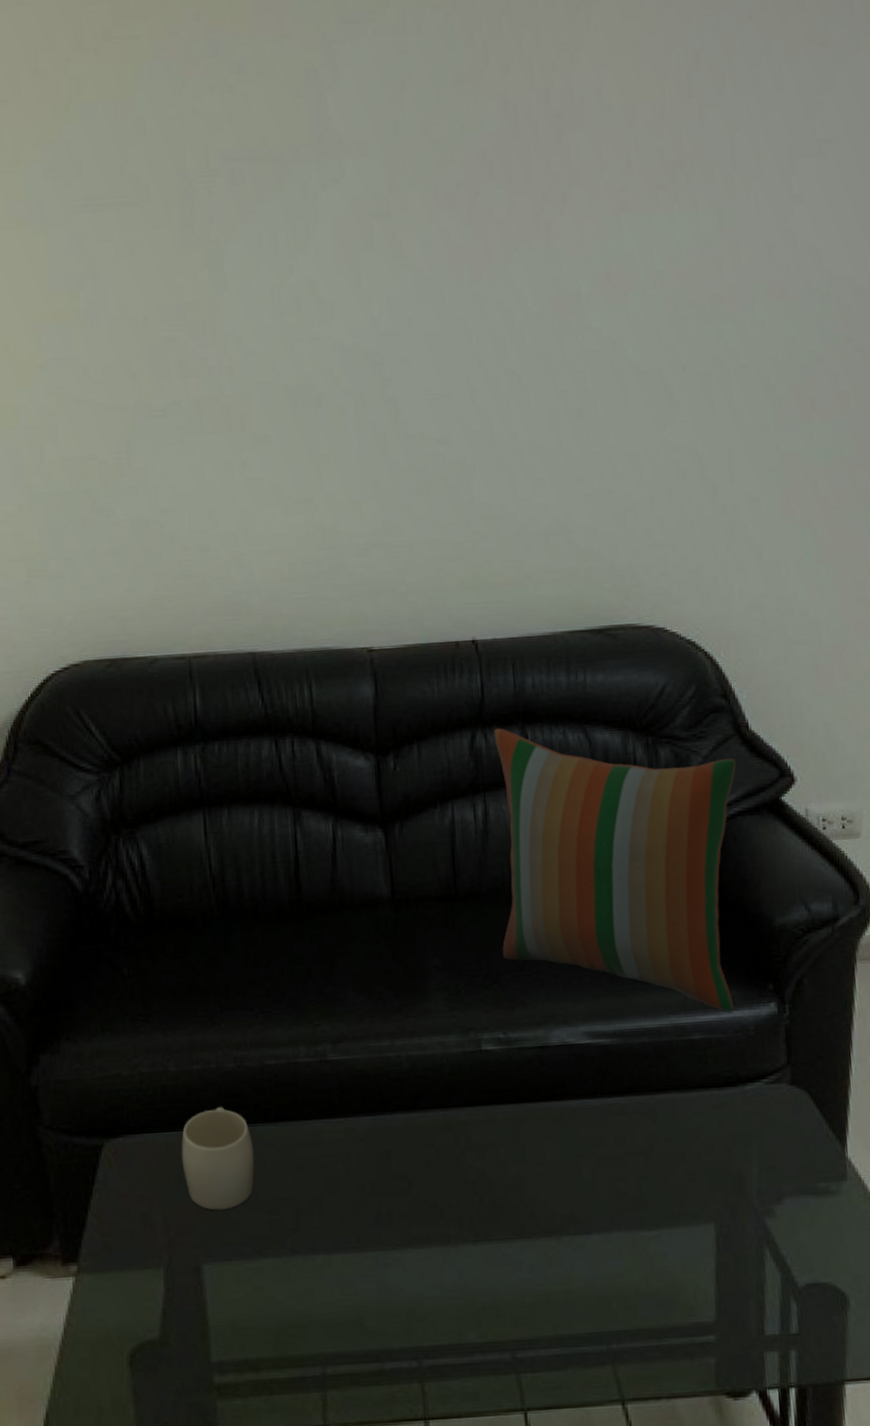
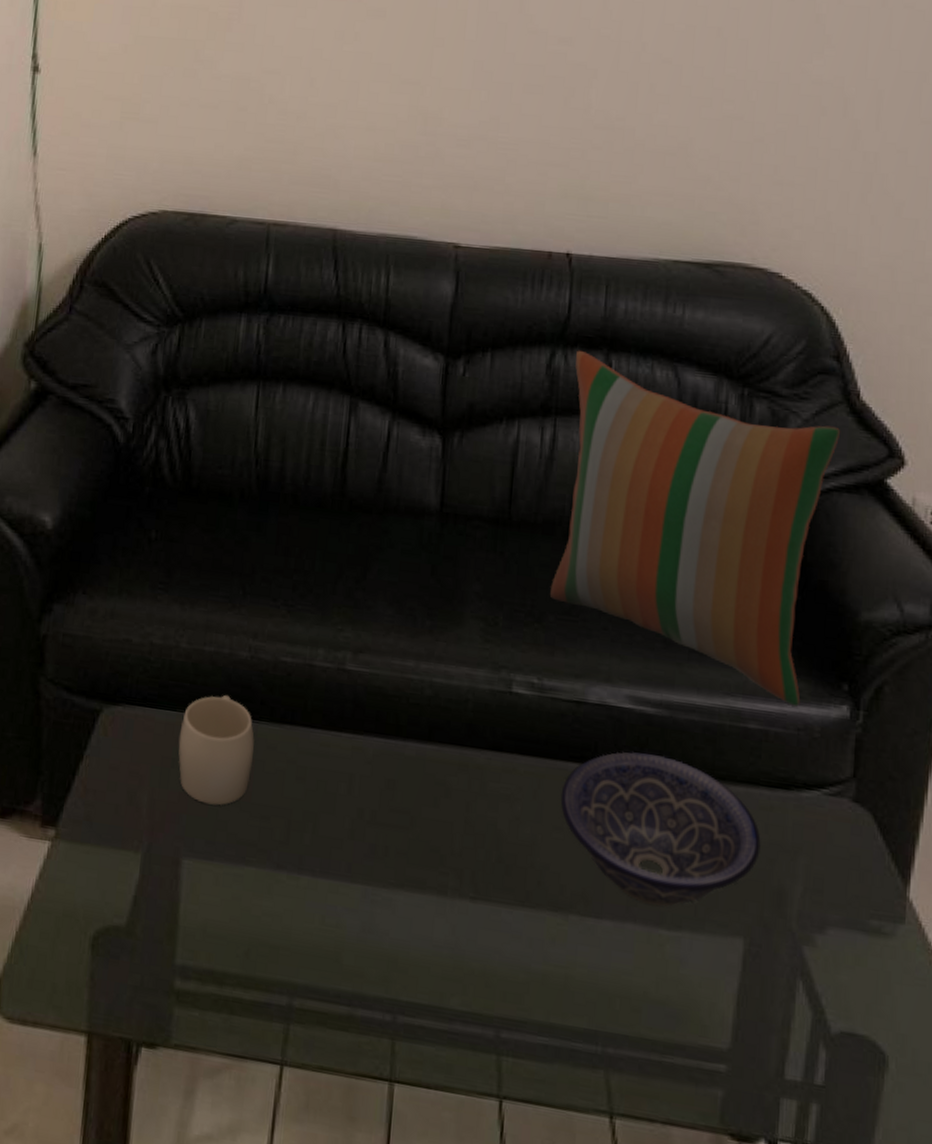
decorative bowl: none [538,1078,718,1213] -> present [560,751,761,907]

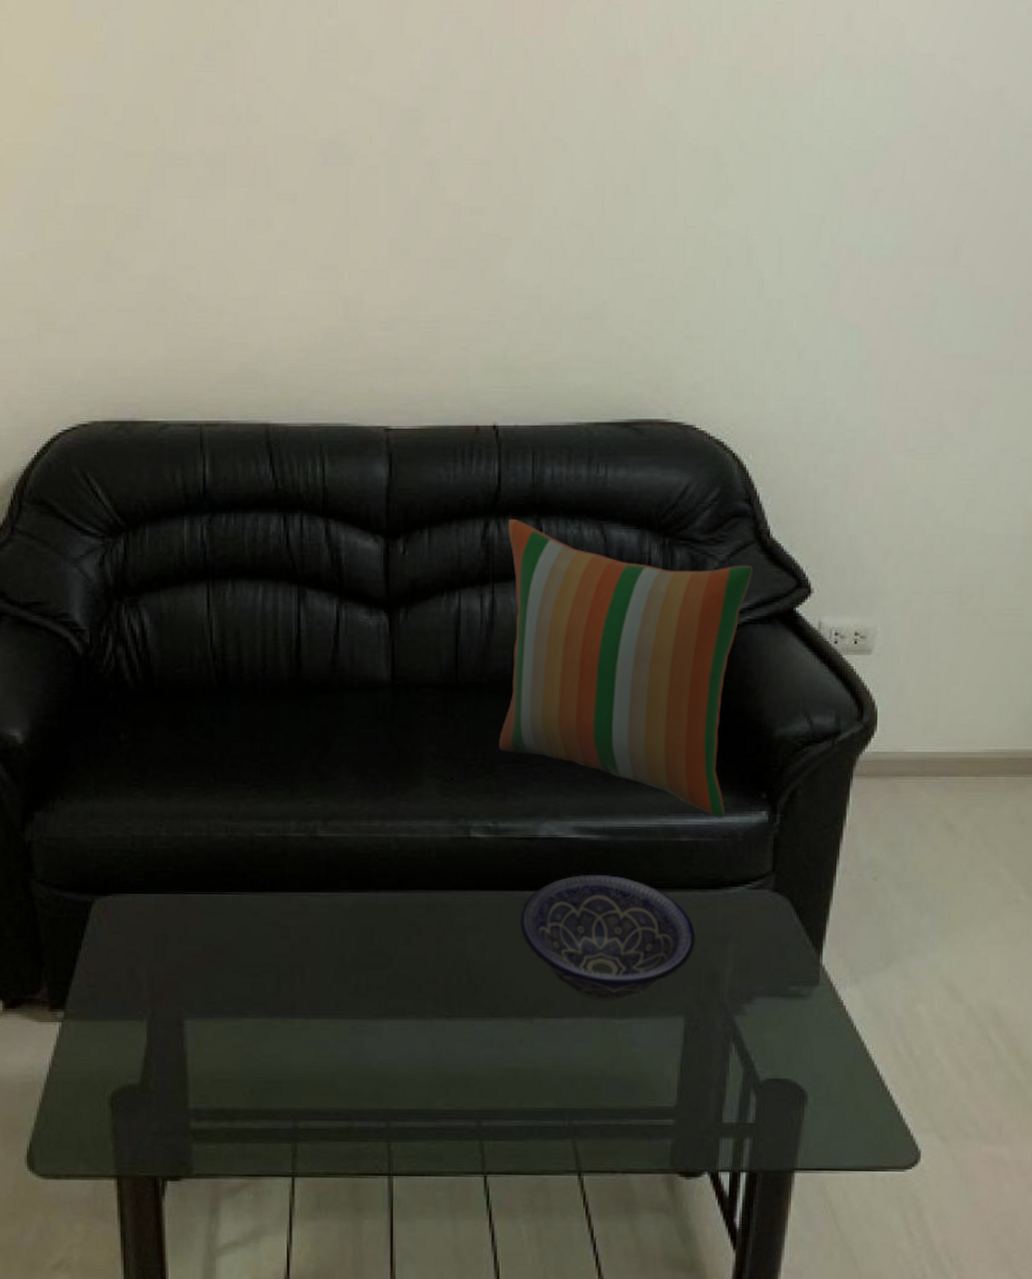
mug: present [178,694,255,806] -> none [169,873,240,970]

